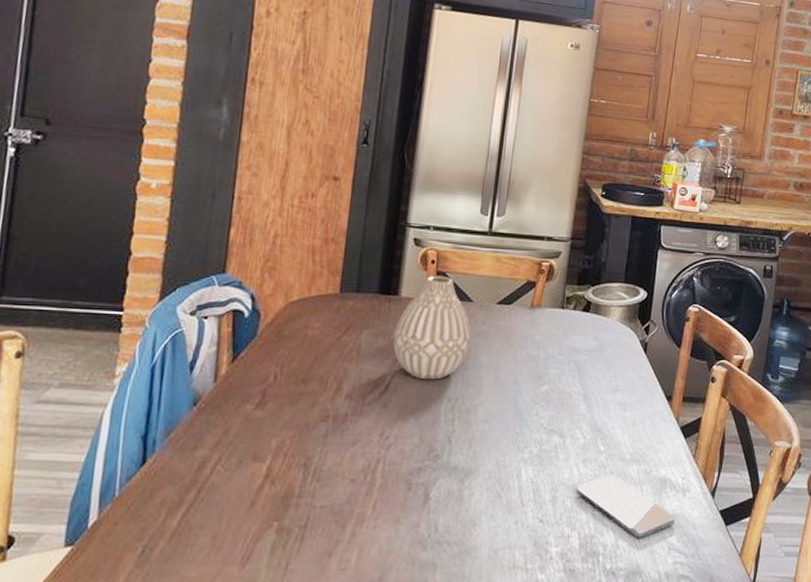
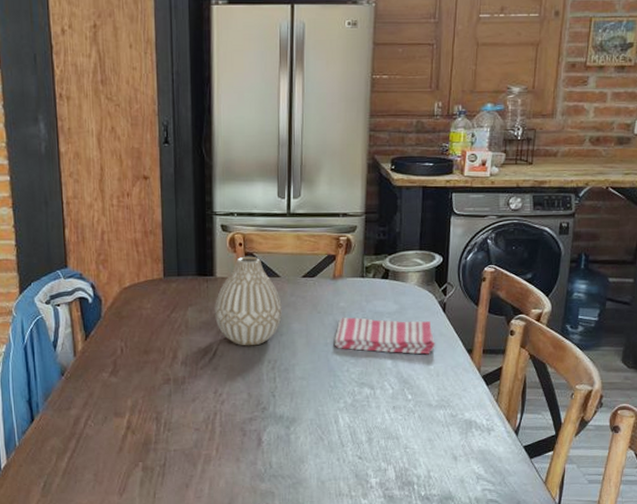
dish towel: none [525,353,635,400] -> present [335,317,436,355]
smartphone: present [576,475,676,538] -> none [389,419,482,470]

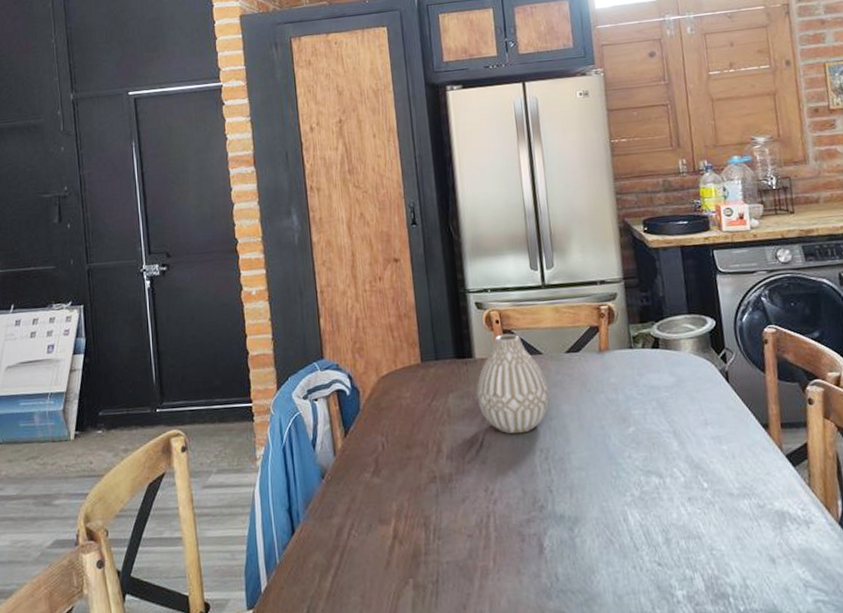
dish towel: present [335,317,436,355] -> none [610,393,726,433]

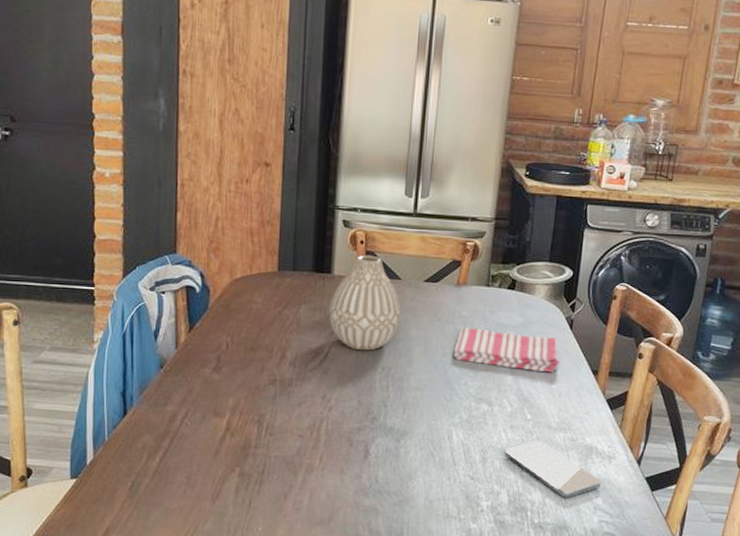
dish towel: none [610,393,726,433] -> present [454,328,560,373]
smartphone: none [688,512,805,577] -> present [504,441,602,498]

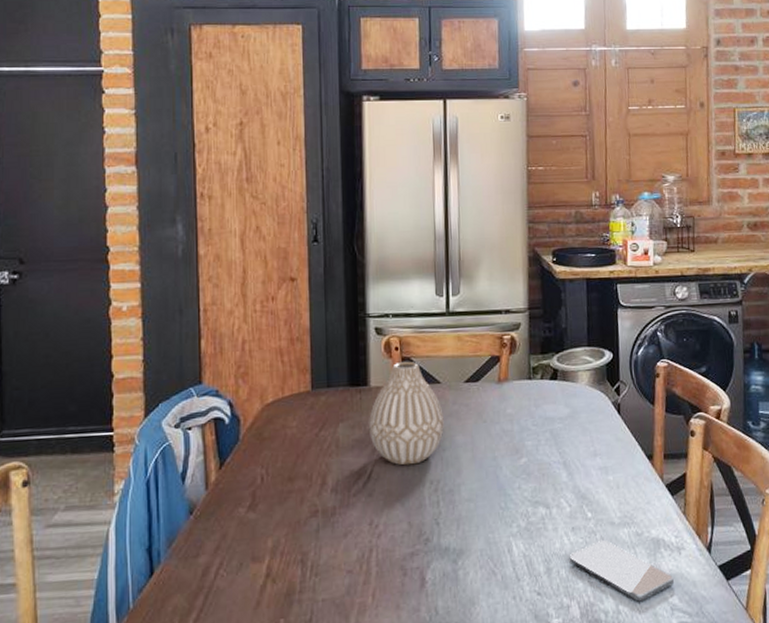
dish towel: present [454,328,560,373] -> none [503,425,614,464]

